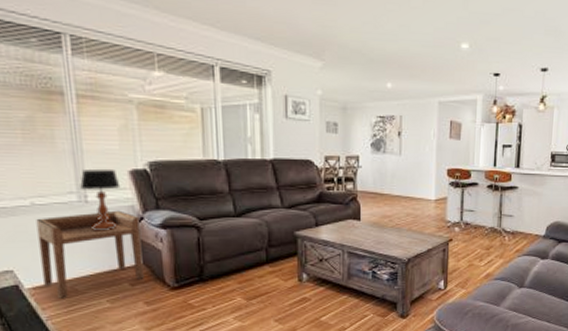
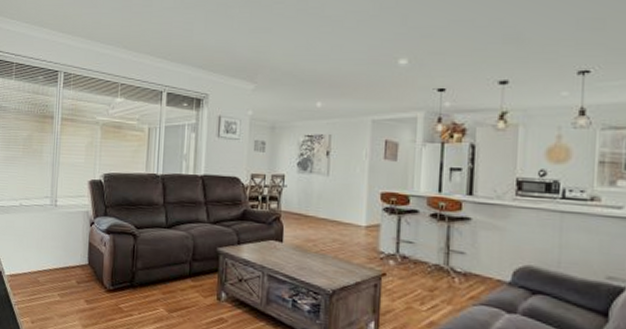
side table: present [36,210,144,299] -> none [18,214,91,287]
table lamp: present [80,168,121,231] -> none [53,178,81,232]

